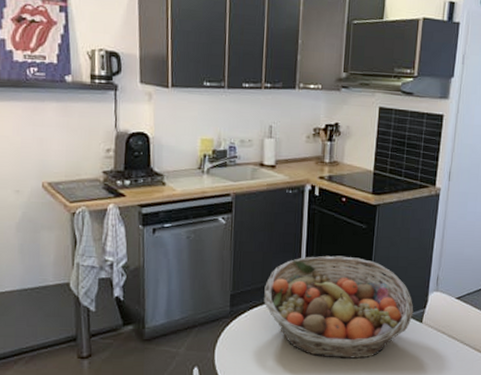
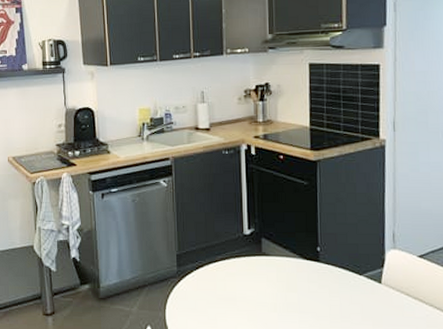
fruit basket: present [264,255,414,359] -> none [209,214,370,321]

